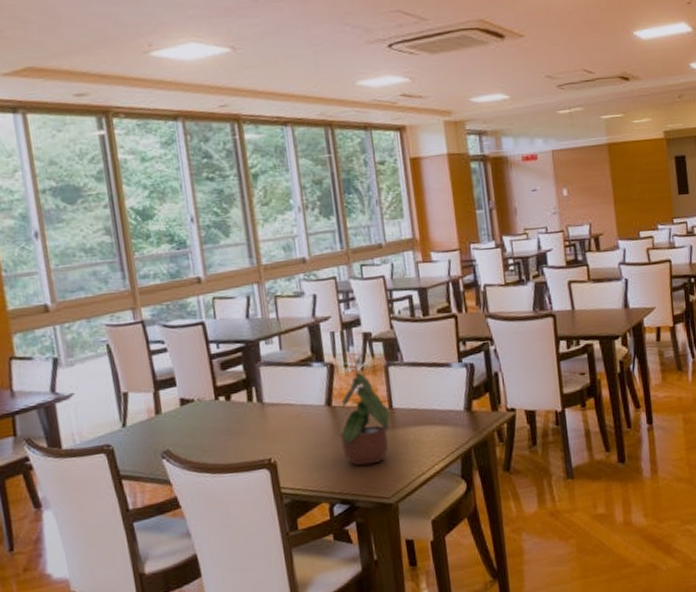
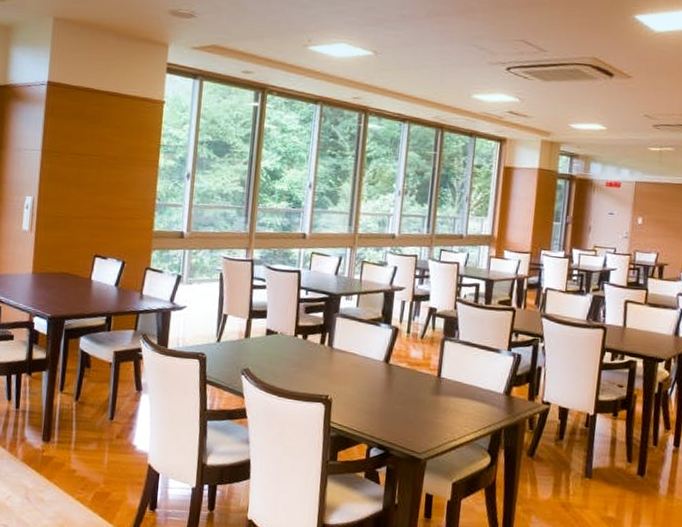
potted plant: present [335,355,390,466] -> none [386,326,437,421]

